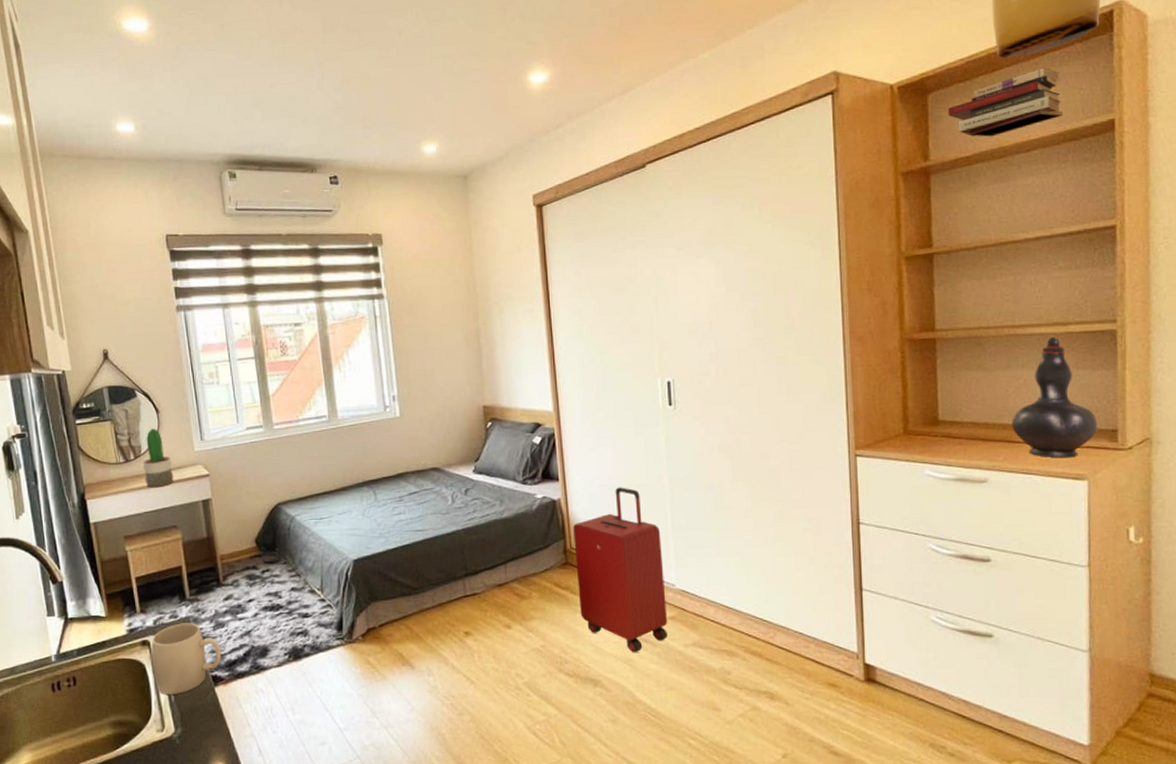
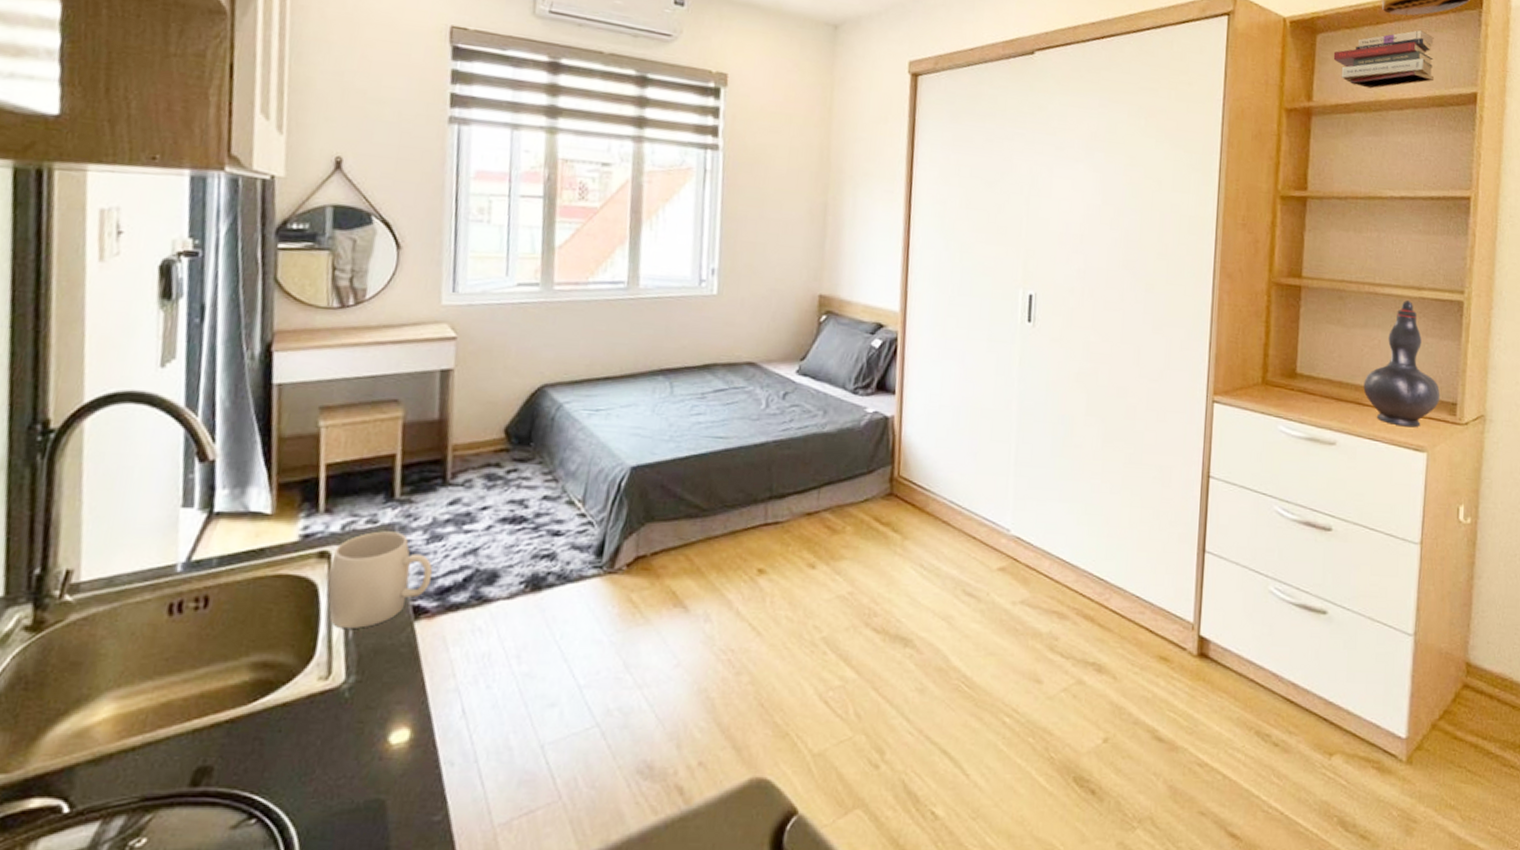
potted cactus: present [143,427,174,488] -> none [364,266,407,347]
suitcase: present [573,487,668,652] -> none [899,409,1002,607]

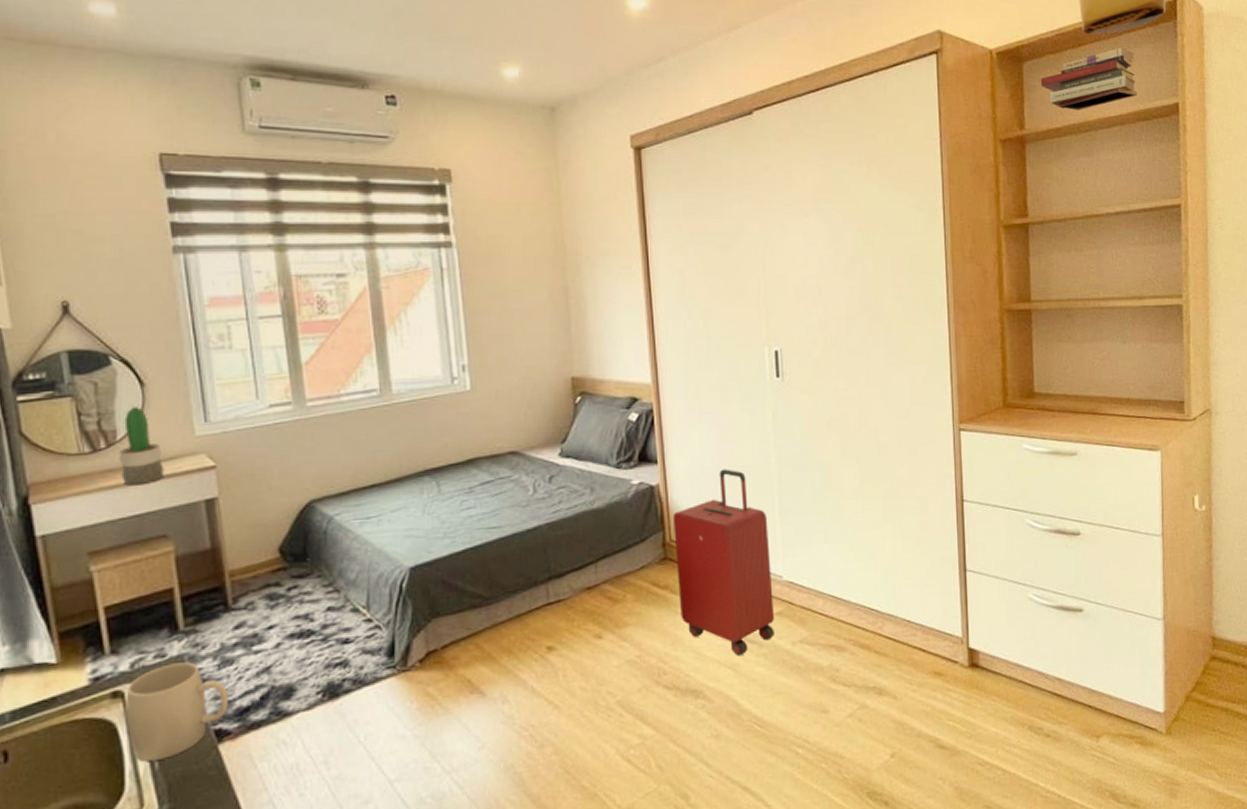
potted cactus: none [364,266,407,347] -> present [119,405,164,486]
suitcase: none [899,409,1002,607] -> present [673,469,774,655]
decorative vase: present [1363,300,1441,427] -> none [1097,311,1169,430]

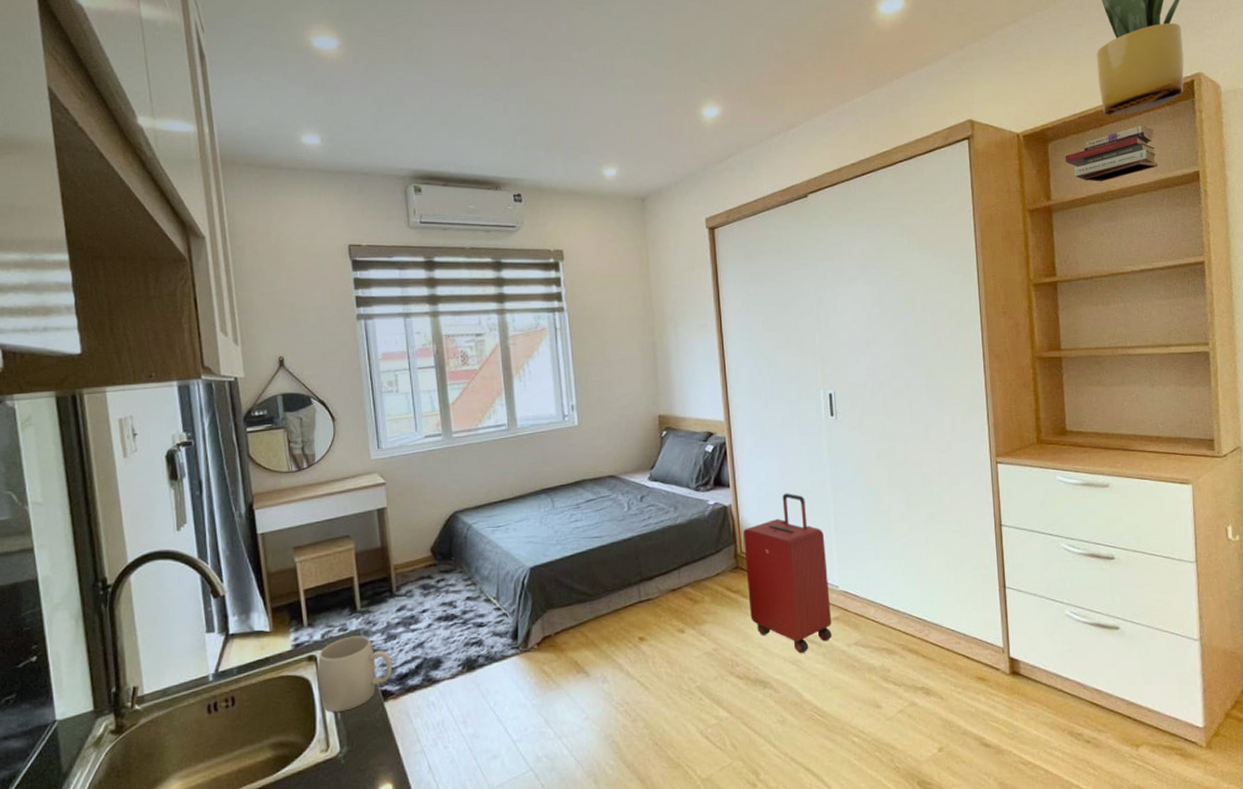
potted cactus: present [119,405,164,486] -> none [316,435,348,497]

